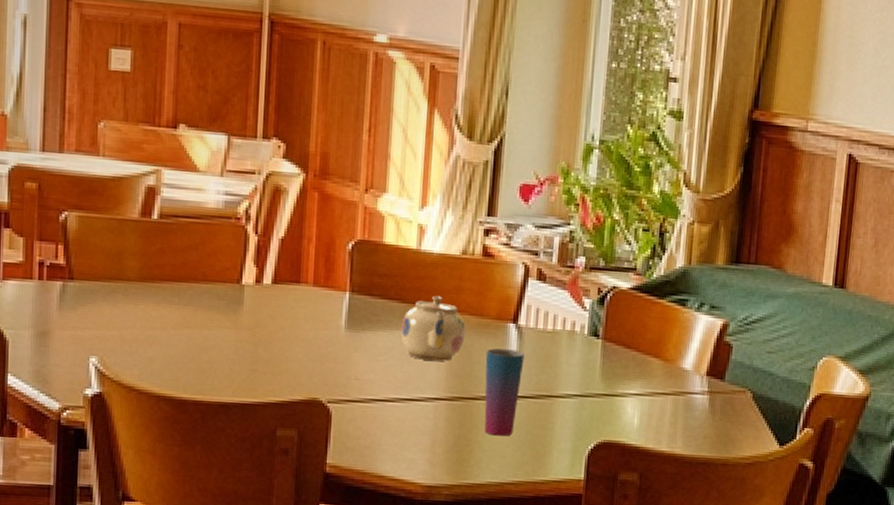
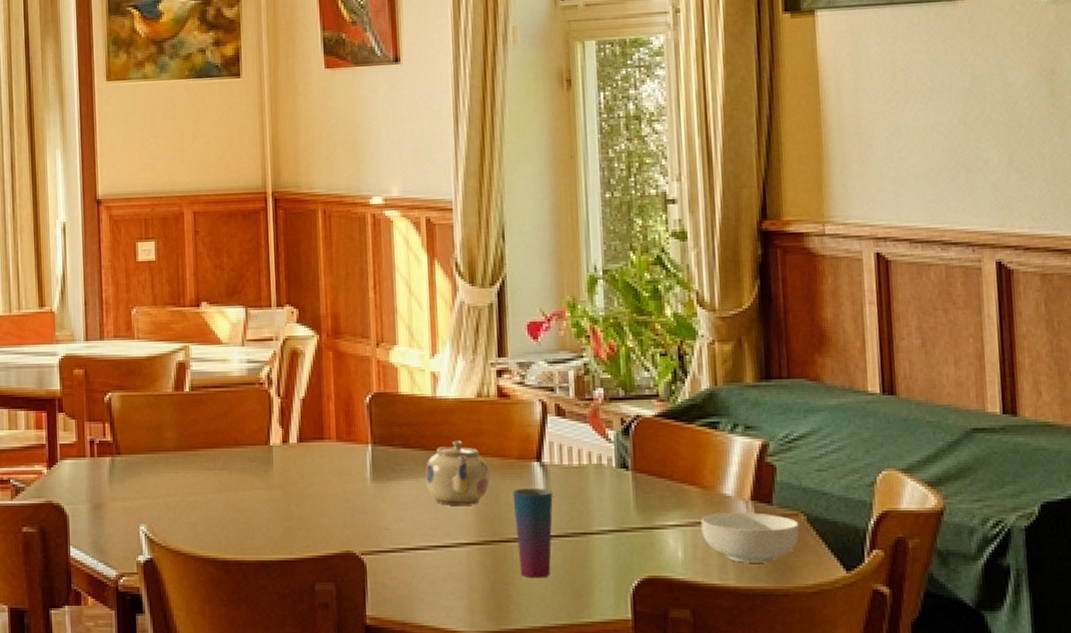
cereal bowl: none [658,385,745,434] -> present [701,512,800,563]

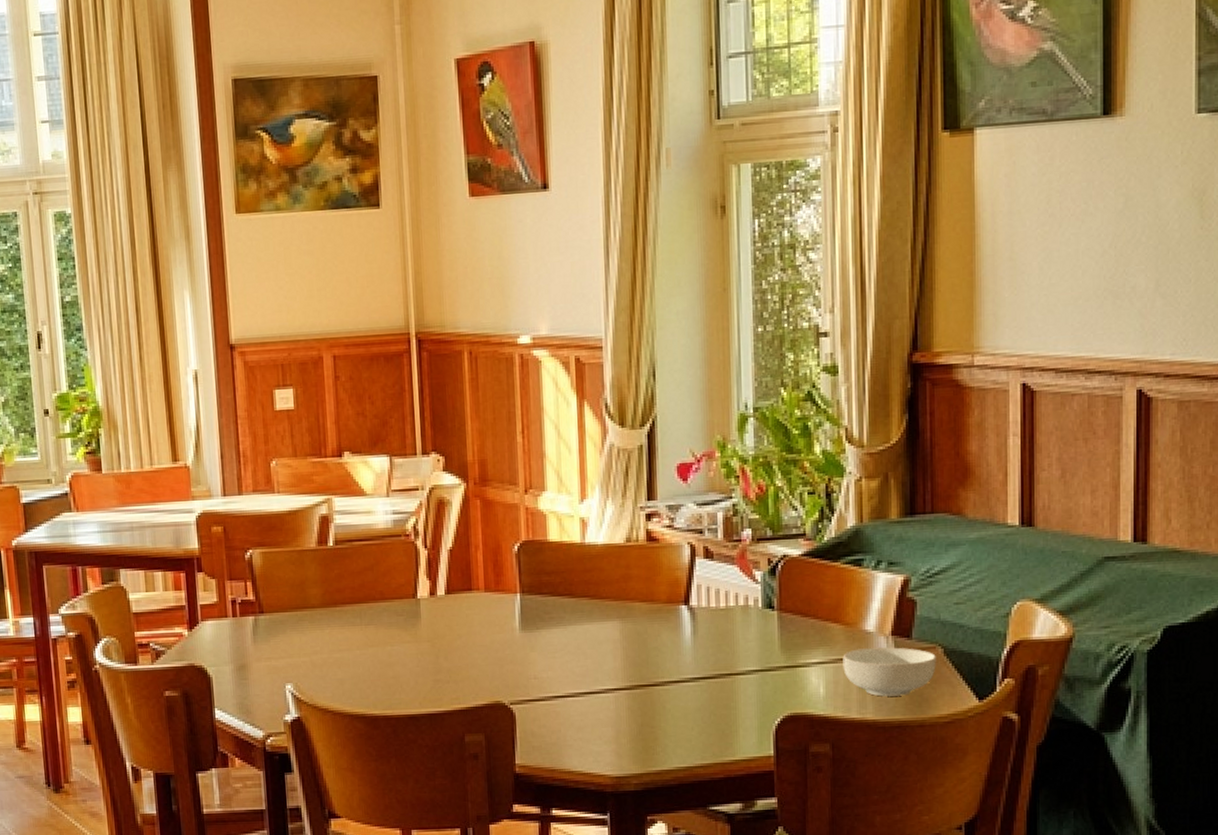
teapot: present [425,440,490,505] -> none [574,586,638,652]
cup: present [512,488,553,578] -> none [660,631,700,720]

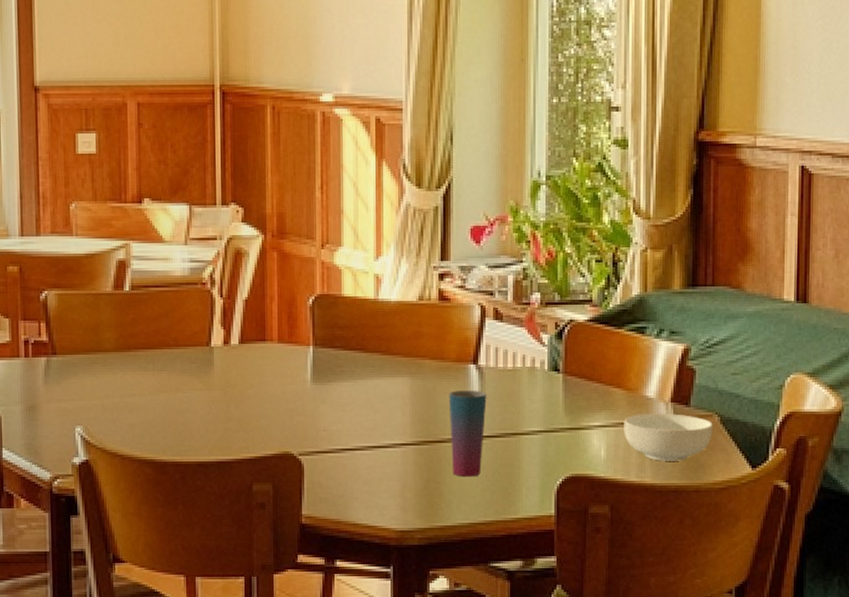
cup: none [660,631,700,720] -> present [449,390,487,477]

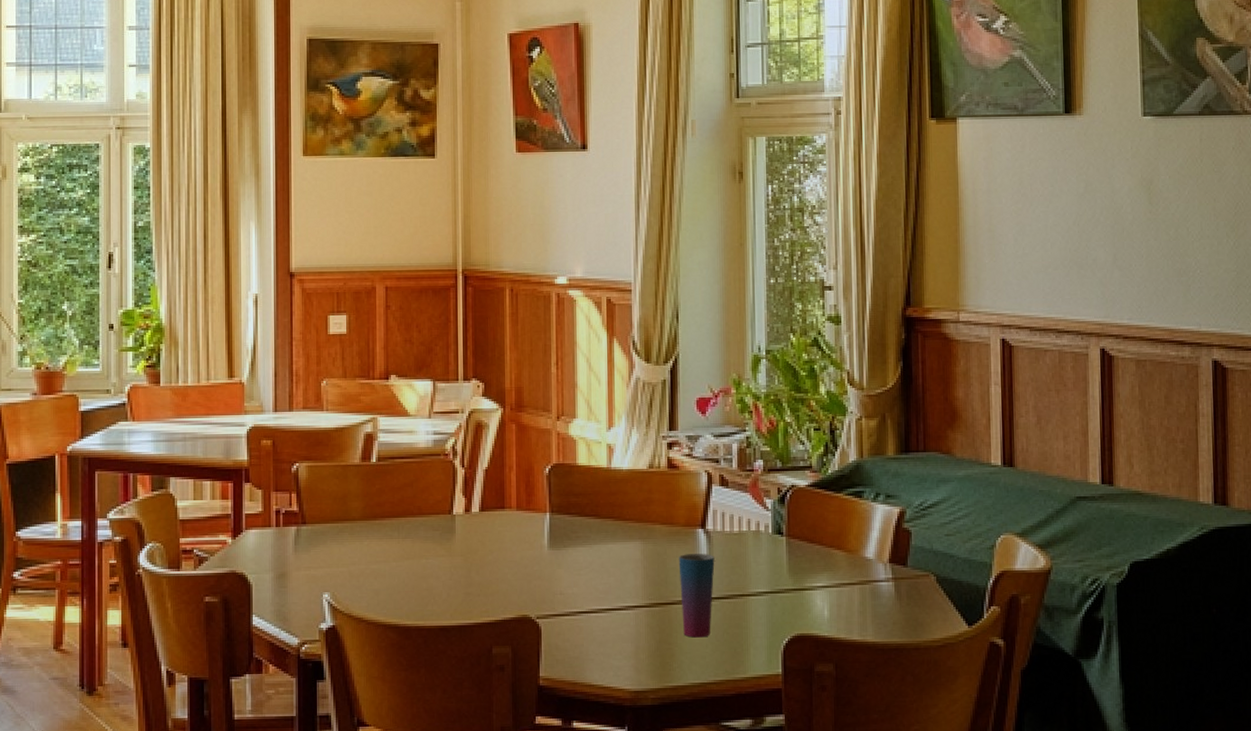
cereal bowl: present [624,414,713,461] -> none [845,574,930,620]

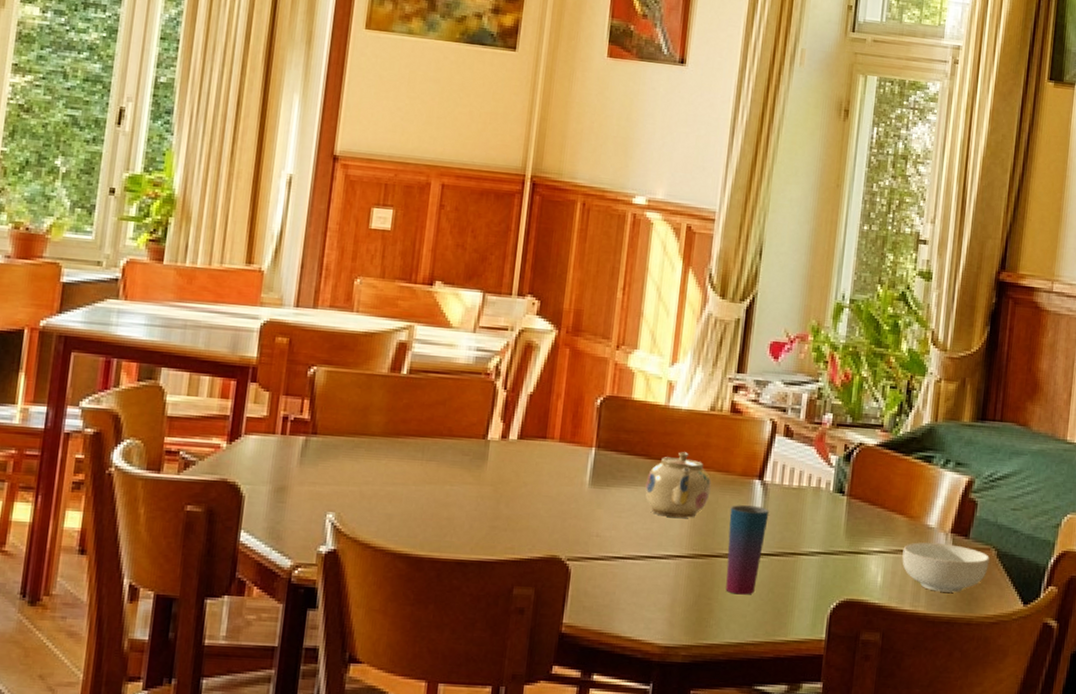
teapot: none [599,509,658,571] -> present [645,452,711,518]
cereal bowl: none [845,574,930,620] -> present [902,542,989,593]

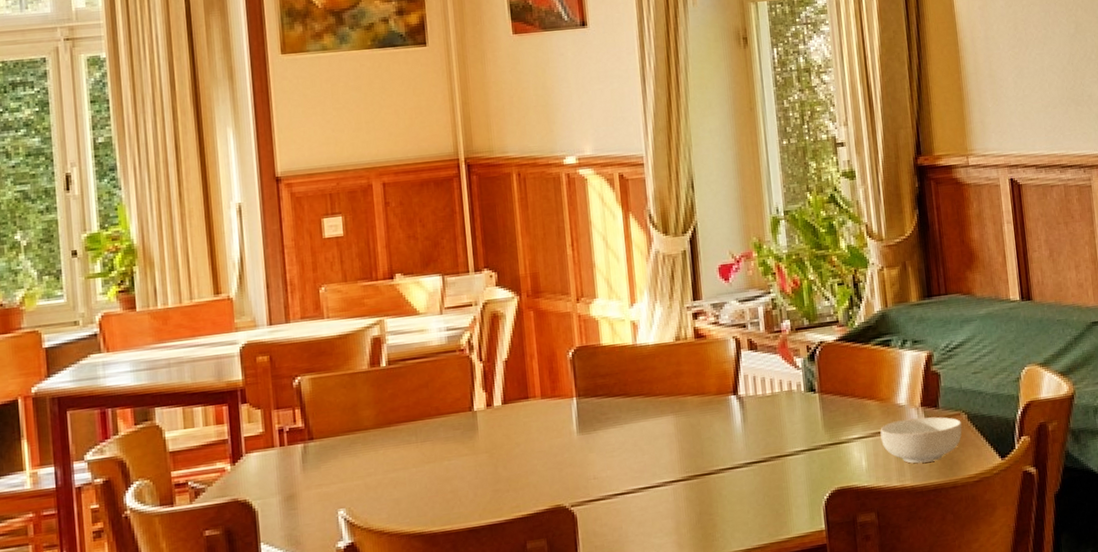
teapot: present [645,452,711,518] -> none [629,384,691,448]
cup: present [725,505,769,595] -> none [713,419,752,505]

